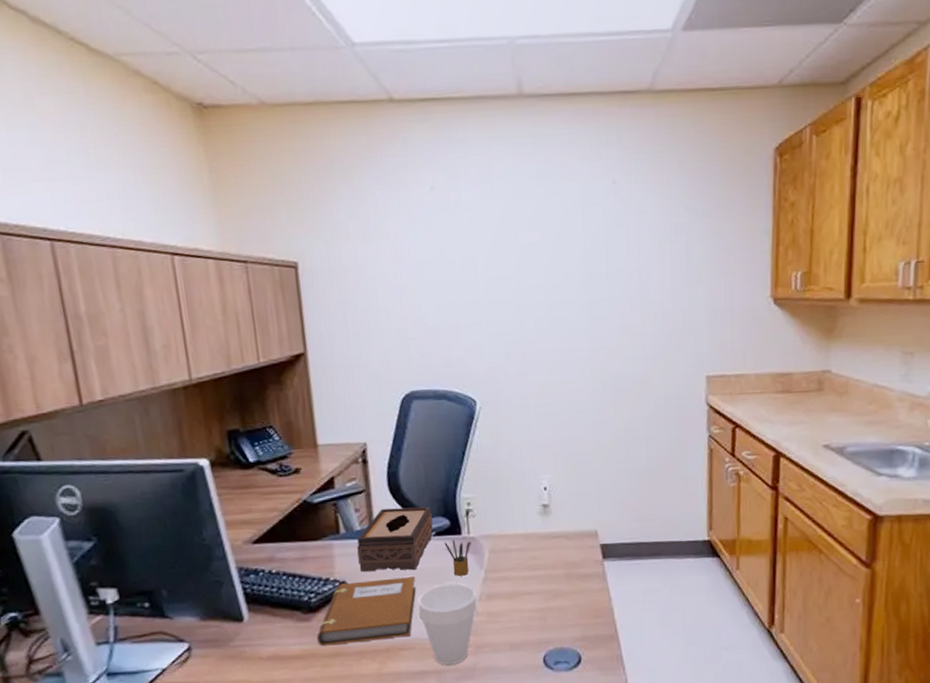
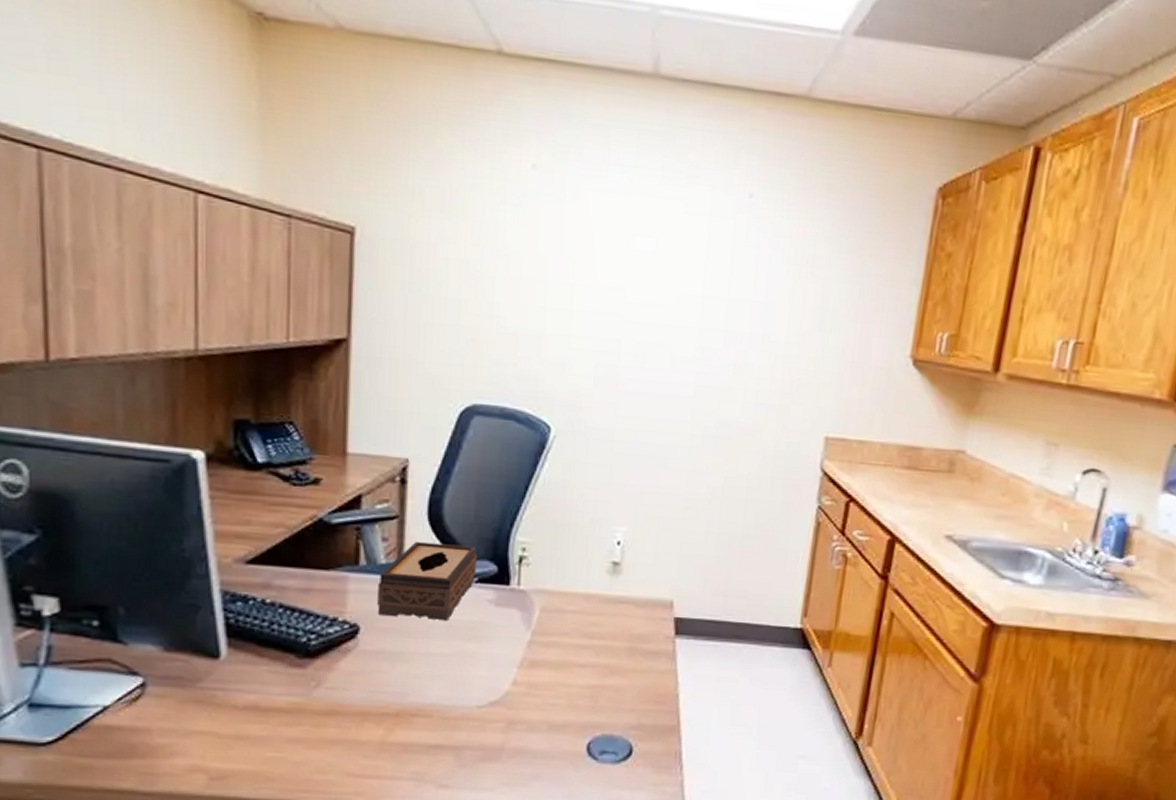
notebook: present [317,577,416,646] -> none [311,626,445,701]
cup: present [417,583,478,666] -> none [442,642,518,742]
pencil box: present [444,539,472,576] -> none [487,589,521,635]

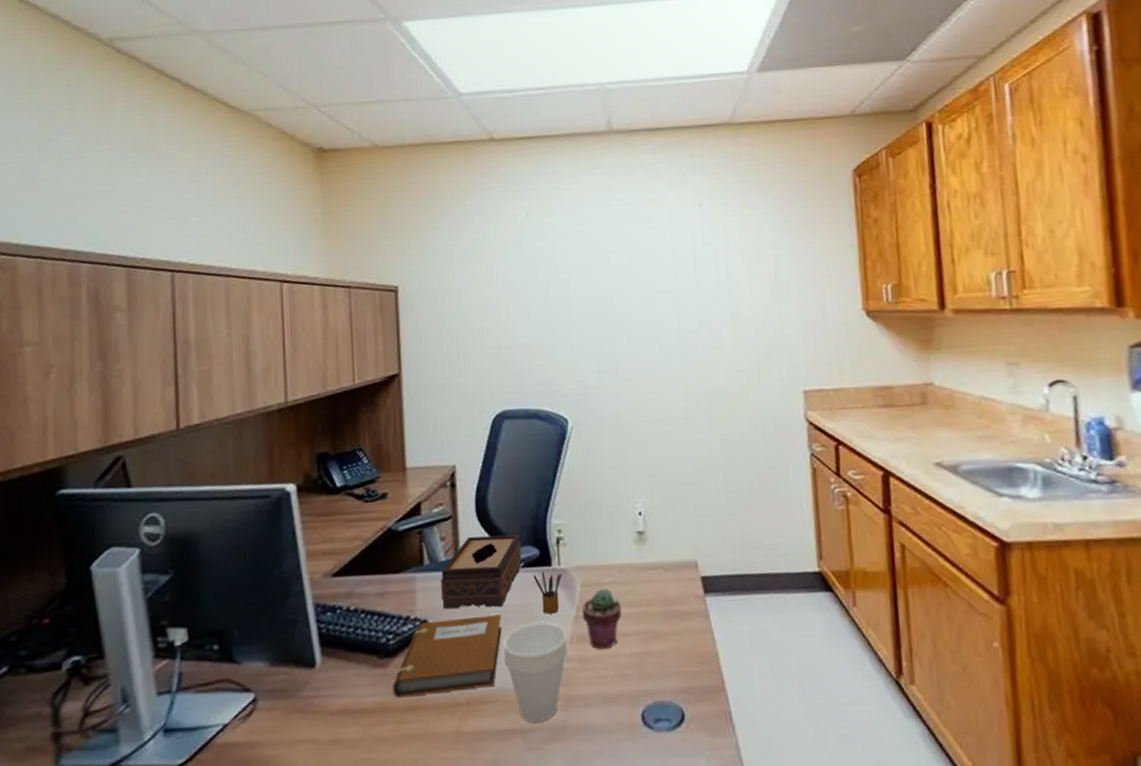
notebook: none [311,626,445,701] -> present [393,615,502,698]
cup: none [442,642,518,742] -> present [503,622,568,723]
pencil box: none [487,589,521,635] -> present [533,571,563,614]
potted succulent: none [537,616,583,678] -> present [581,589,622,650]

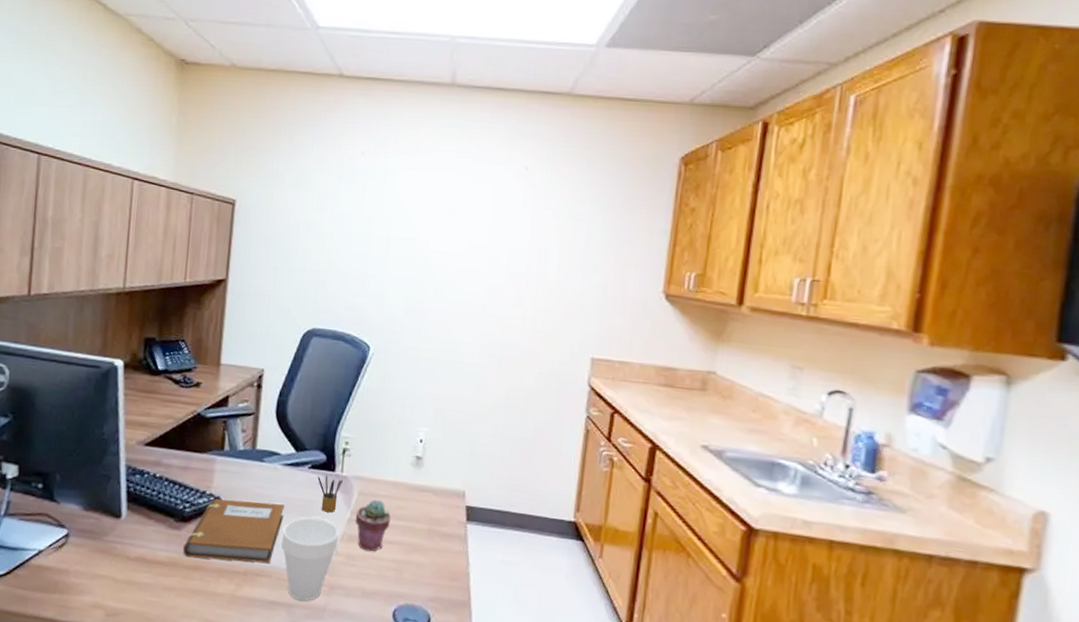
tissue box: present [441,534,522,609] -> none [235,433,311,498]

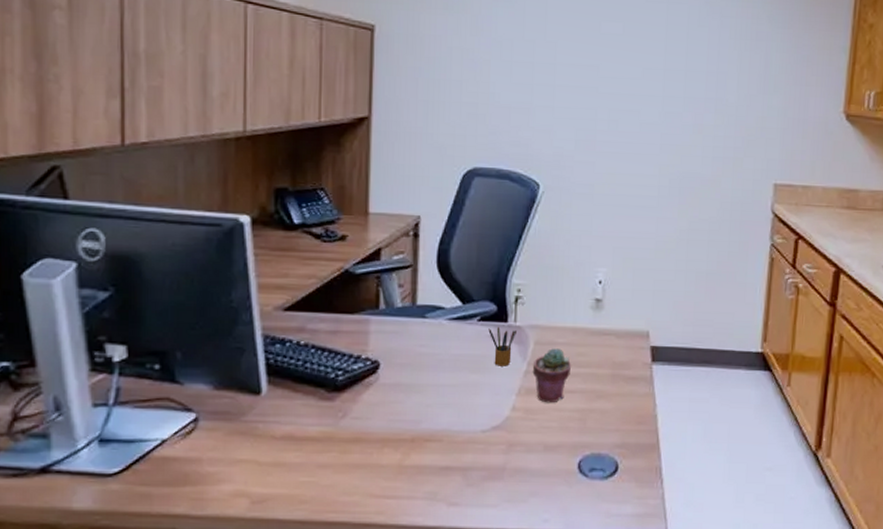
notebook: present [183,499,284,564] -> none [339,362,452,430]
cup: present [281,517,339,601] -> none [451,373,516,463]

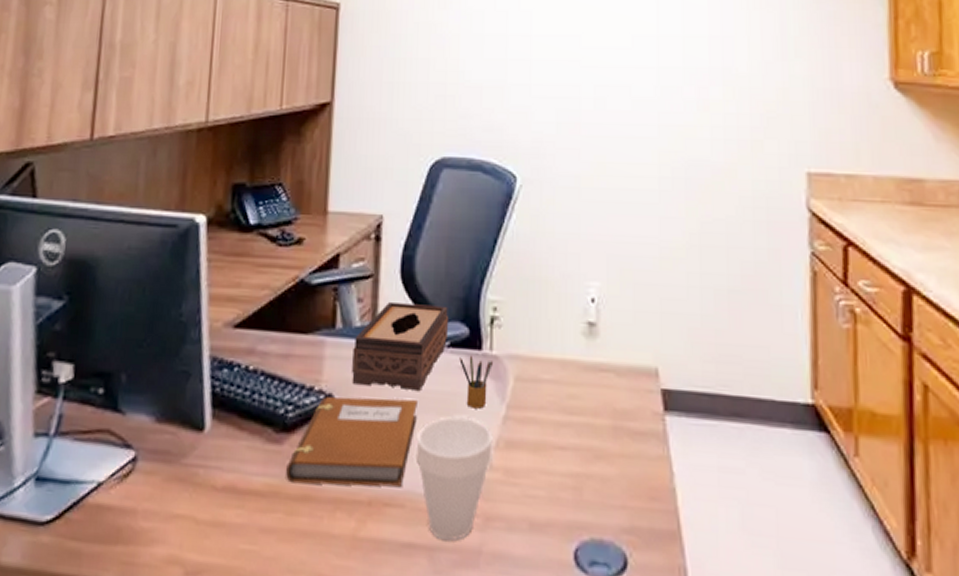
notebook: none [339,362,452,430] -> present [286,397,417,488]
tissue box: none [395,286,479,355] -> present [352,301,448,390]
cup: none [451,373,516,463] -> present [415,417,493,541]
potted succulent: present [532,348,572,403] -> none [513,387,562,463]

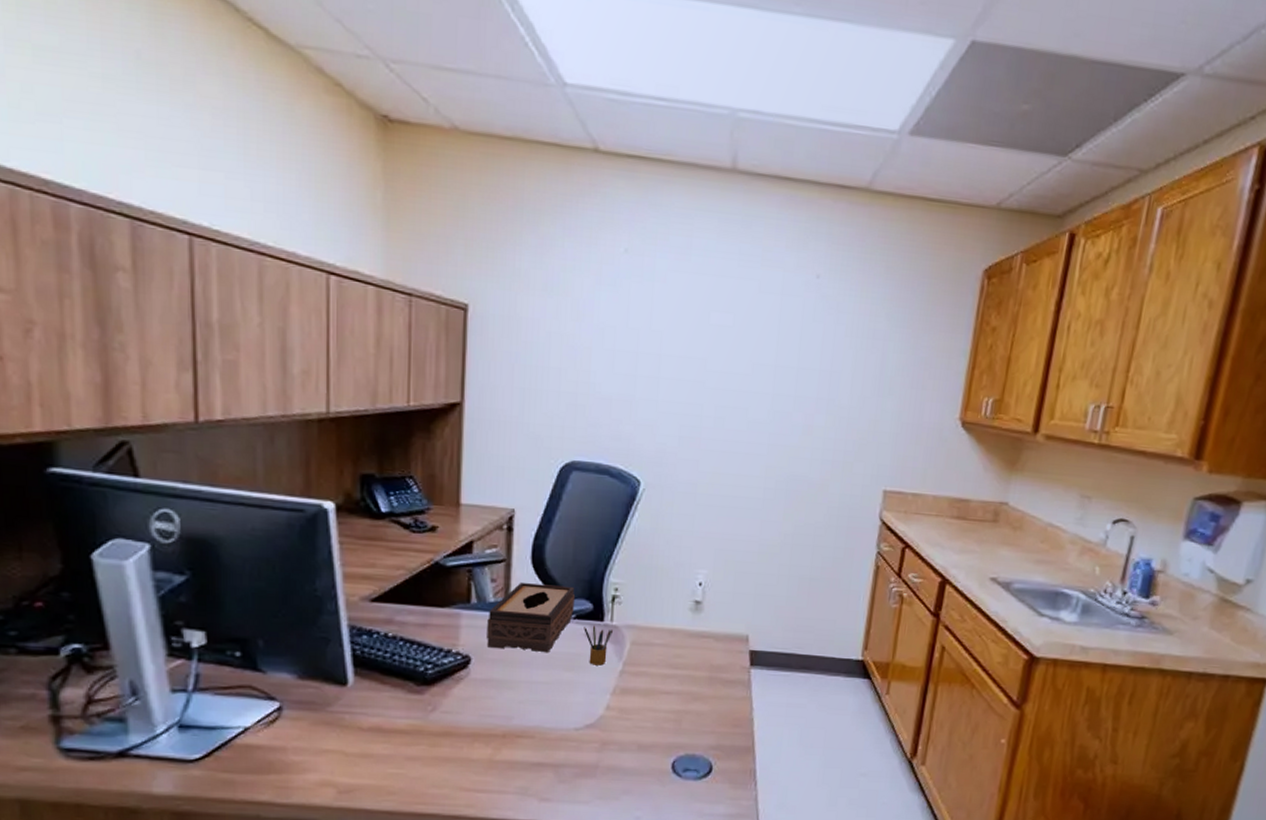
notebook: present [286,397,417,488] -> none [428,657,546,724]
cup: present [415,417,493,541] -> none [544,672,611,760]

